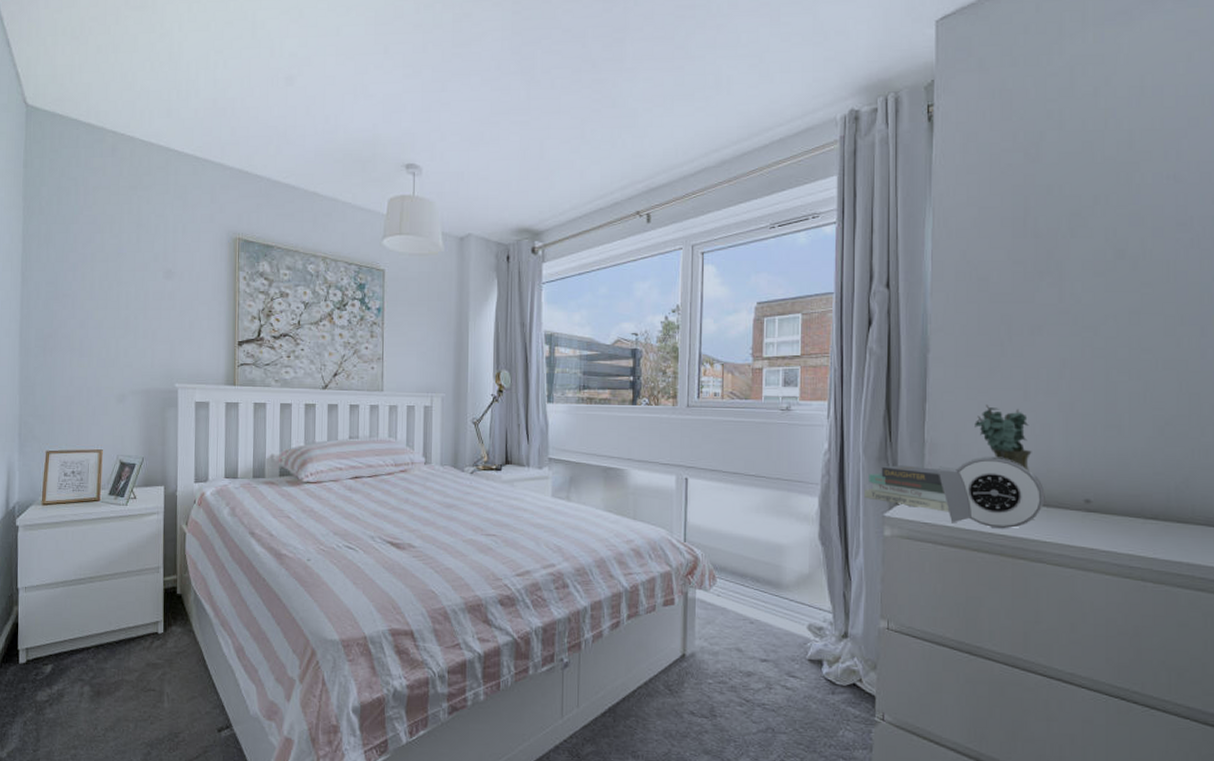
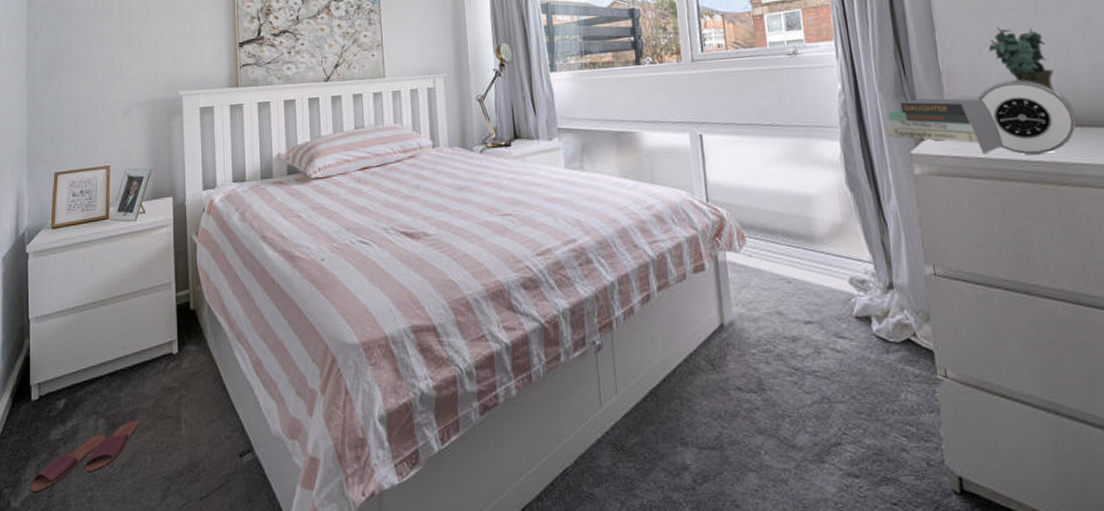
slippers: none [16,690,124,746] -> present [29,420,139,492]

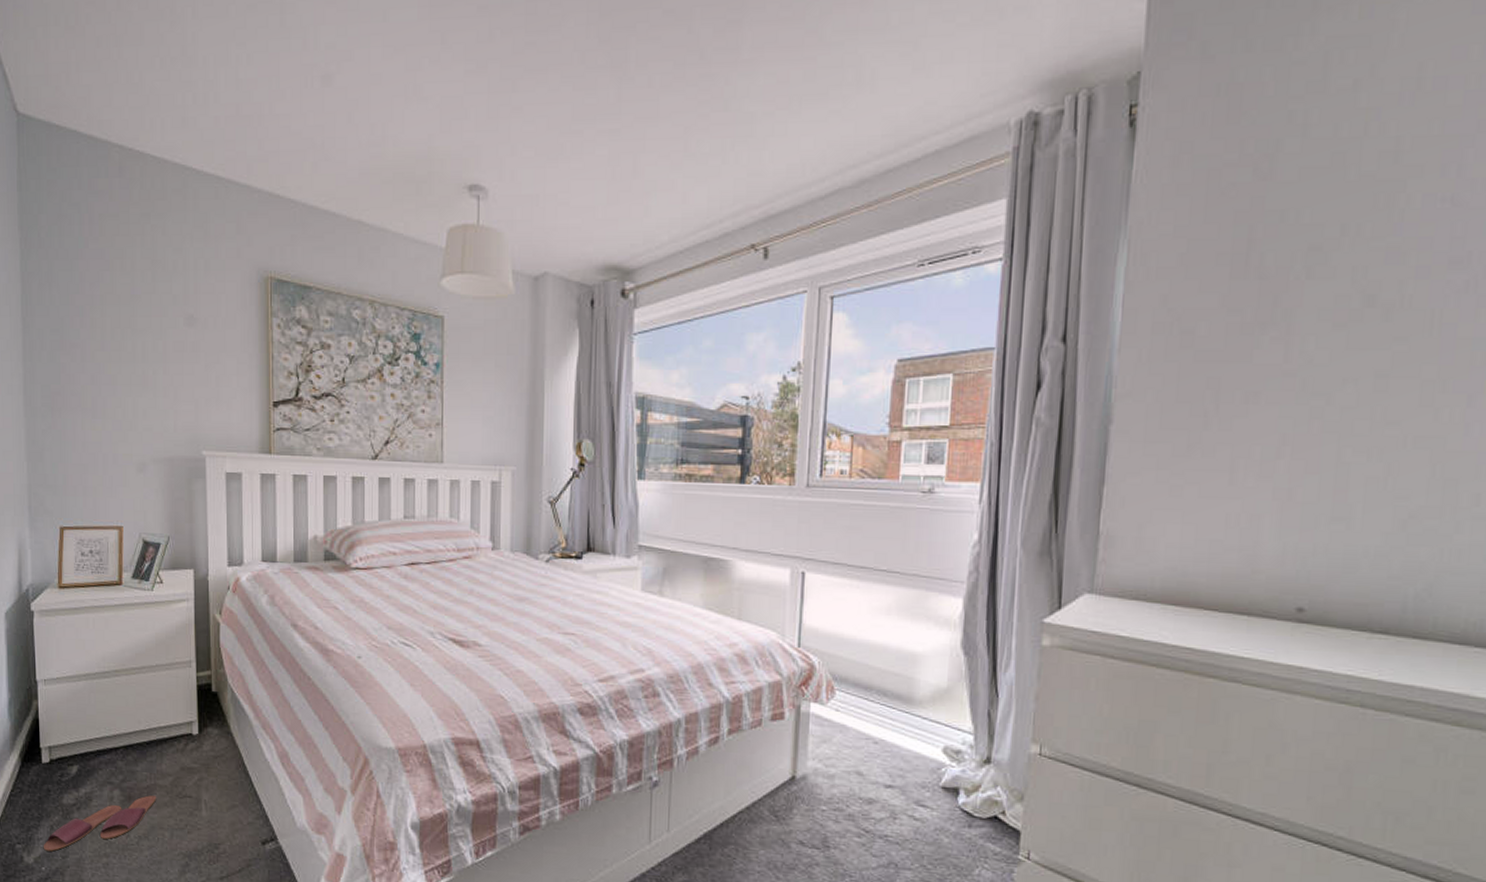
books: present [886,98,979,143] -> none [1020,561,1126,619]
alarm clock: present [958,79,1078,155] -> none [1113,552,1247,641]
vase: present [988,27,1055,93] -> none [1163,489,1234,573]

